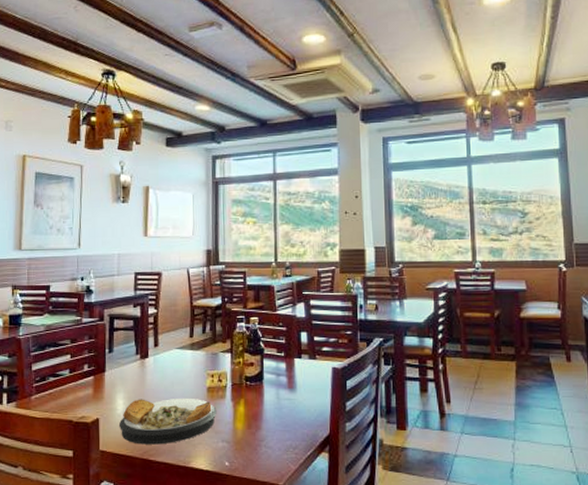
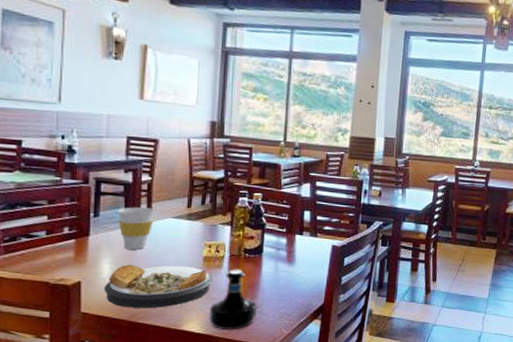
cup: none [129,340,162,384] -> present [117,207,156,250]
tequila bottle: none [215,399,262,466] -> present [209,269,257,330]

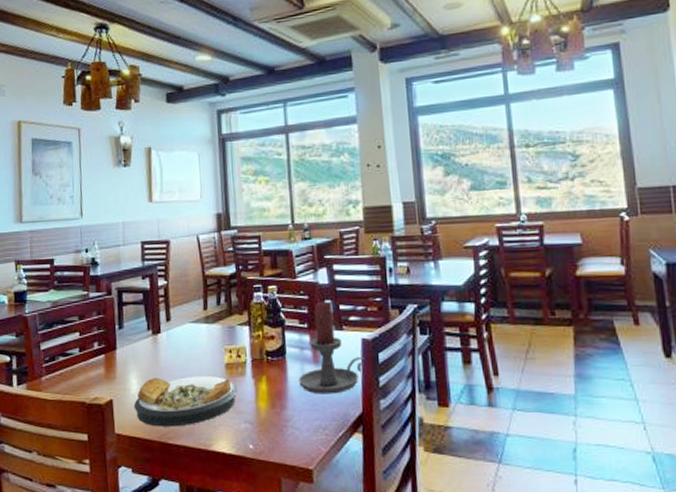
cup: present [117,207,156,250] -> none [139,314,174,361]
tequila bottle: present [209,269,257,330] -> none [238,375,289,449]
candle holder: none [271,211,332,288] -> present [298,301,365,394]

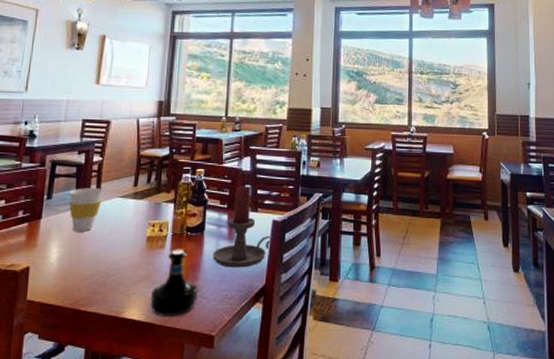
plate: present [134,376,237,427] -> none [51,247,155,294]
cup: none [139,314,174,361] -> present [69,188,104,232]
tequila bottle: none [238,375,289,449] -> present [150,249,198,316]

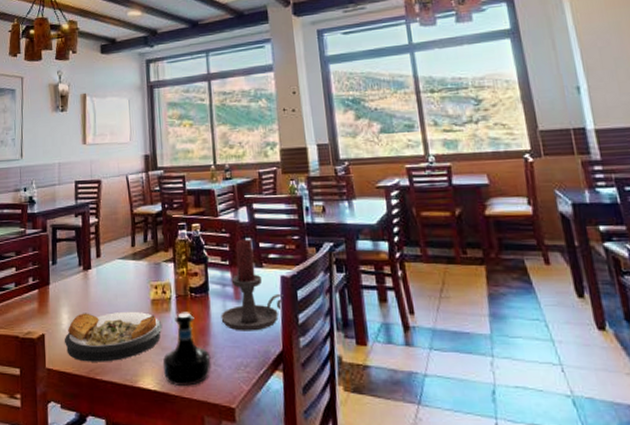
plate: none [51,247,155,294] -> present [65,312,163,362]
cup: present [69,188,104,232] -> none [71,250,104,297]

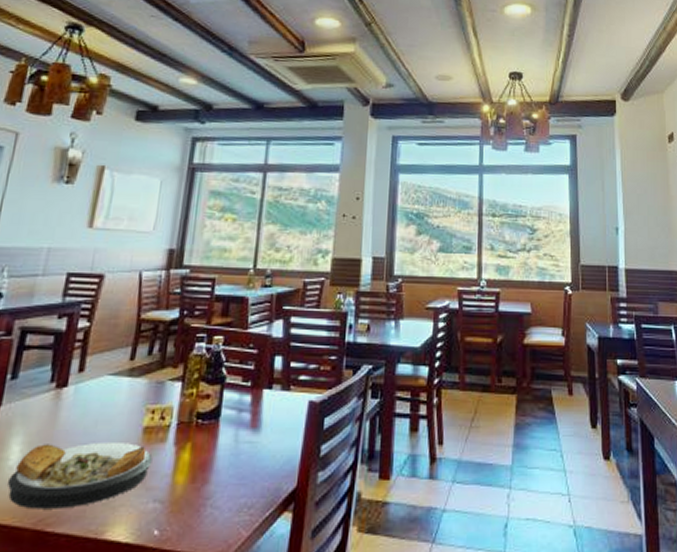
tequila bottle: present [163,312,211,386] -> none [142,442,208,535]
candle holder: present [221,238,284,331] -> none [229,356,308,466]

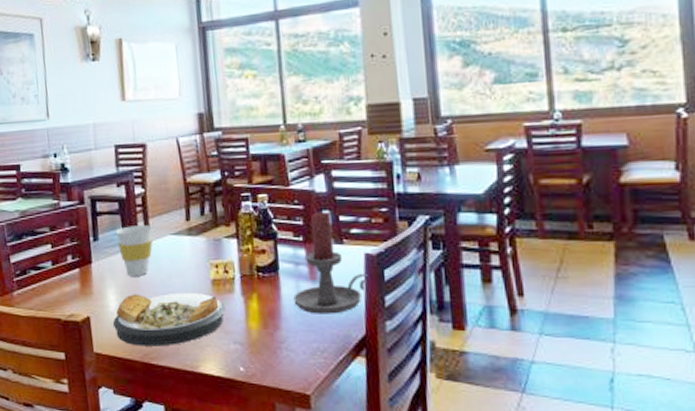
cup: none [40,363,90,422] -> present [115,225,154,276]
candle holder: none [229,356,308,466] -> present [293,211,368,314]

